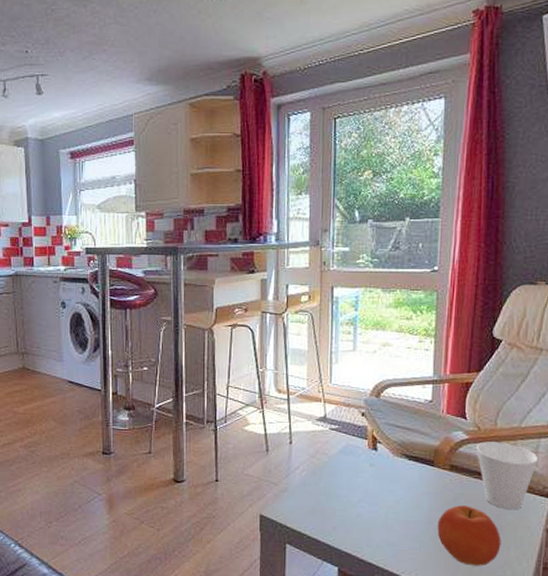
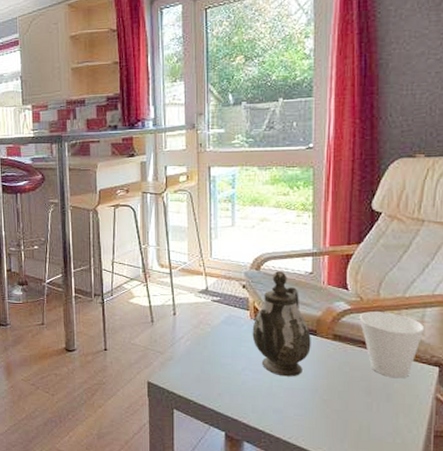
teapot: none [369,399,428,509] -> present [252,271,311,377]
fruit: present [437,505,502,566] -> none [322,373,389,433]

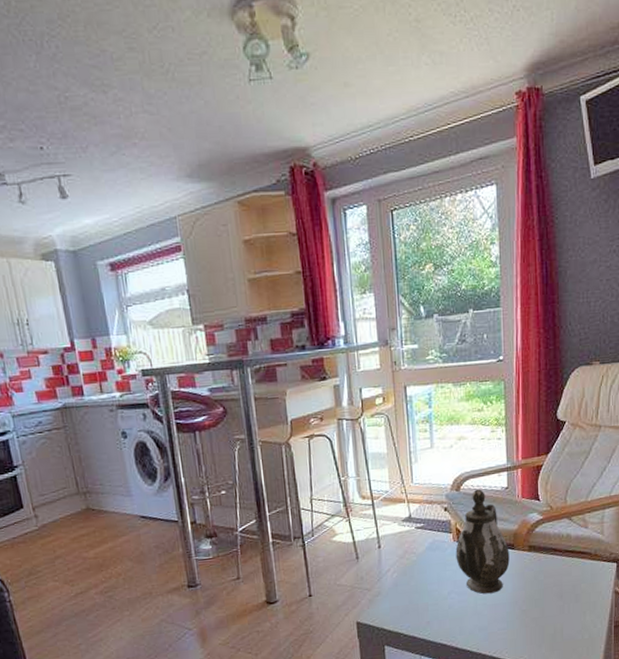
cup: present [359,311,425,379] -> none [550,517,605,579]

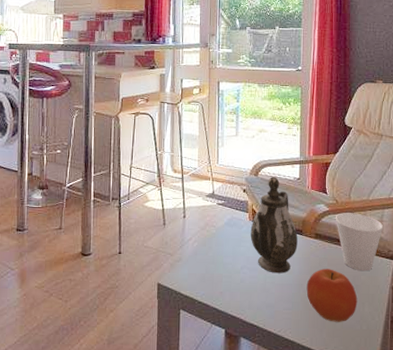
fruit: none [521,581,578,636] -> present [306,269,358,322]
cup: none [550,517,605,579] -> present [335,213,384,272]

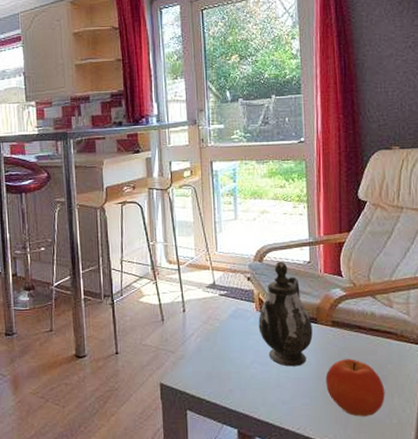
cup: present [335,213,384,272] -> none [353,296,410,360]

